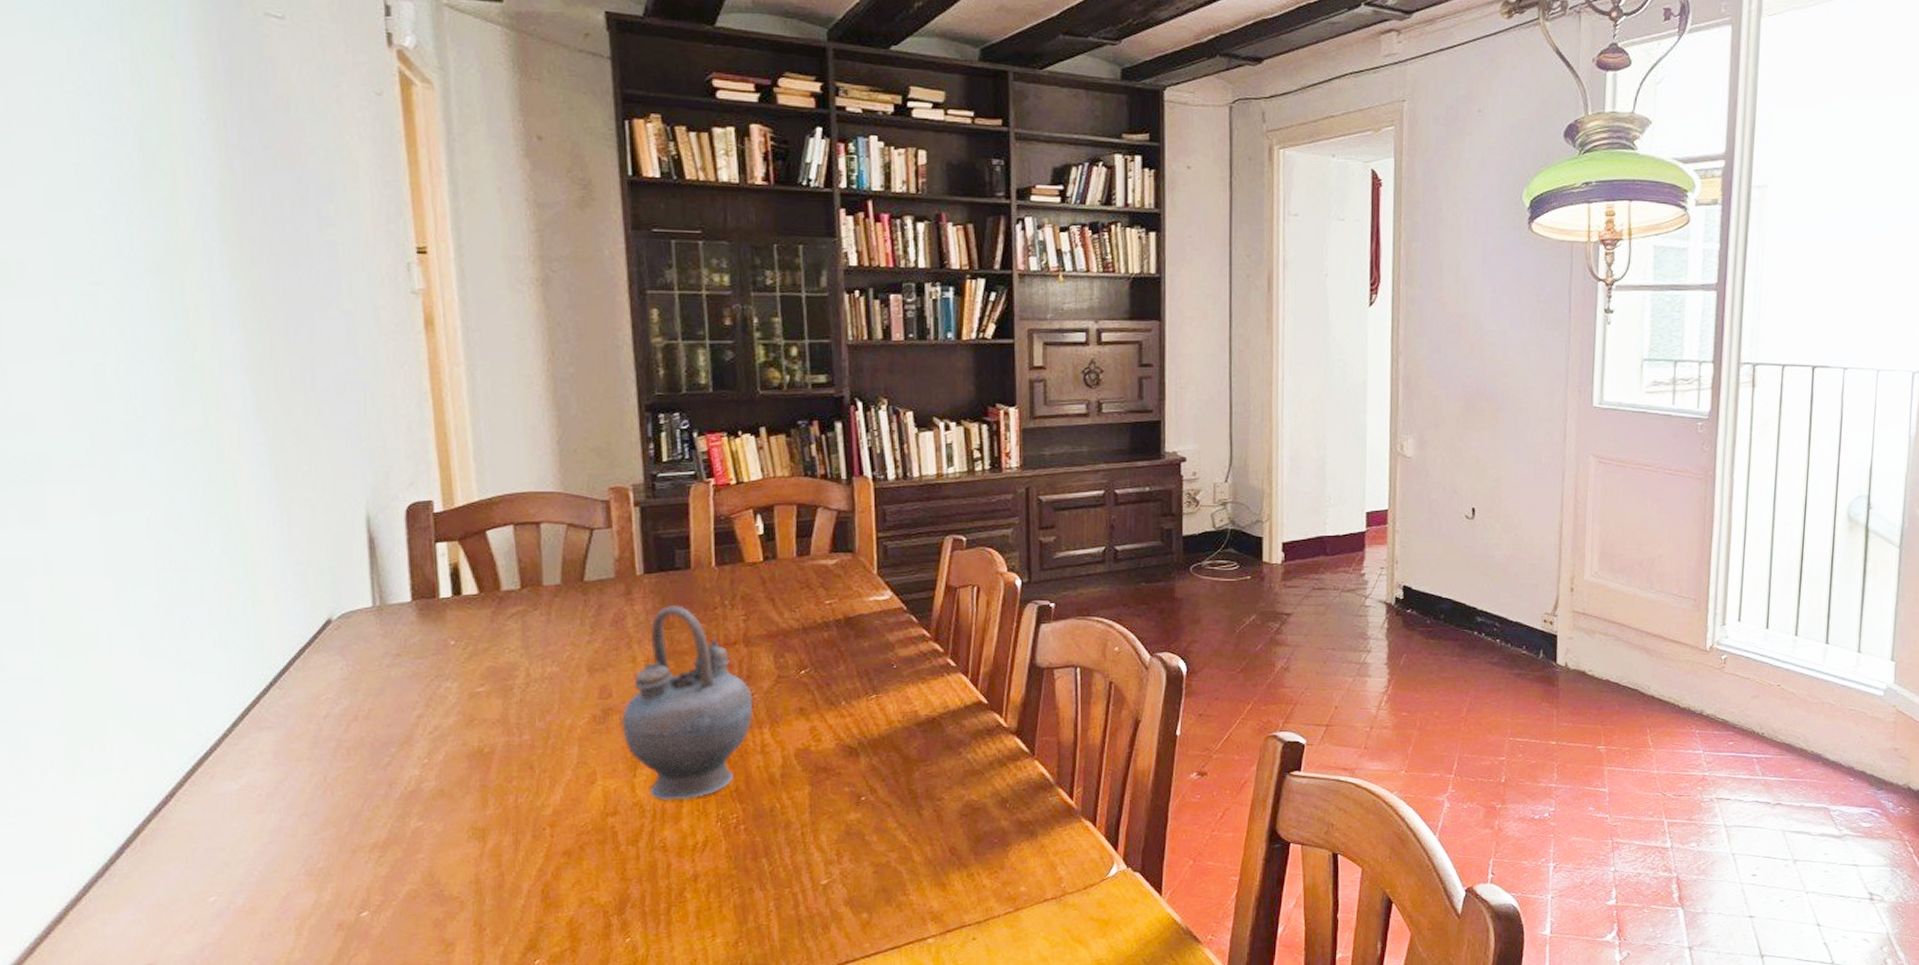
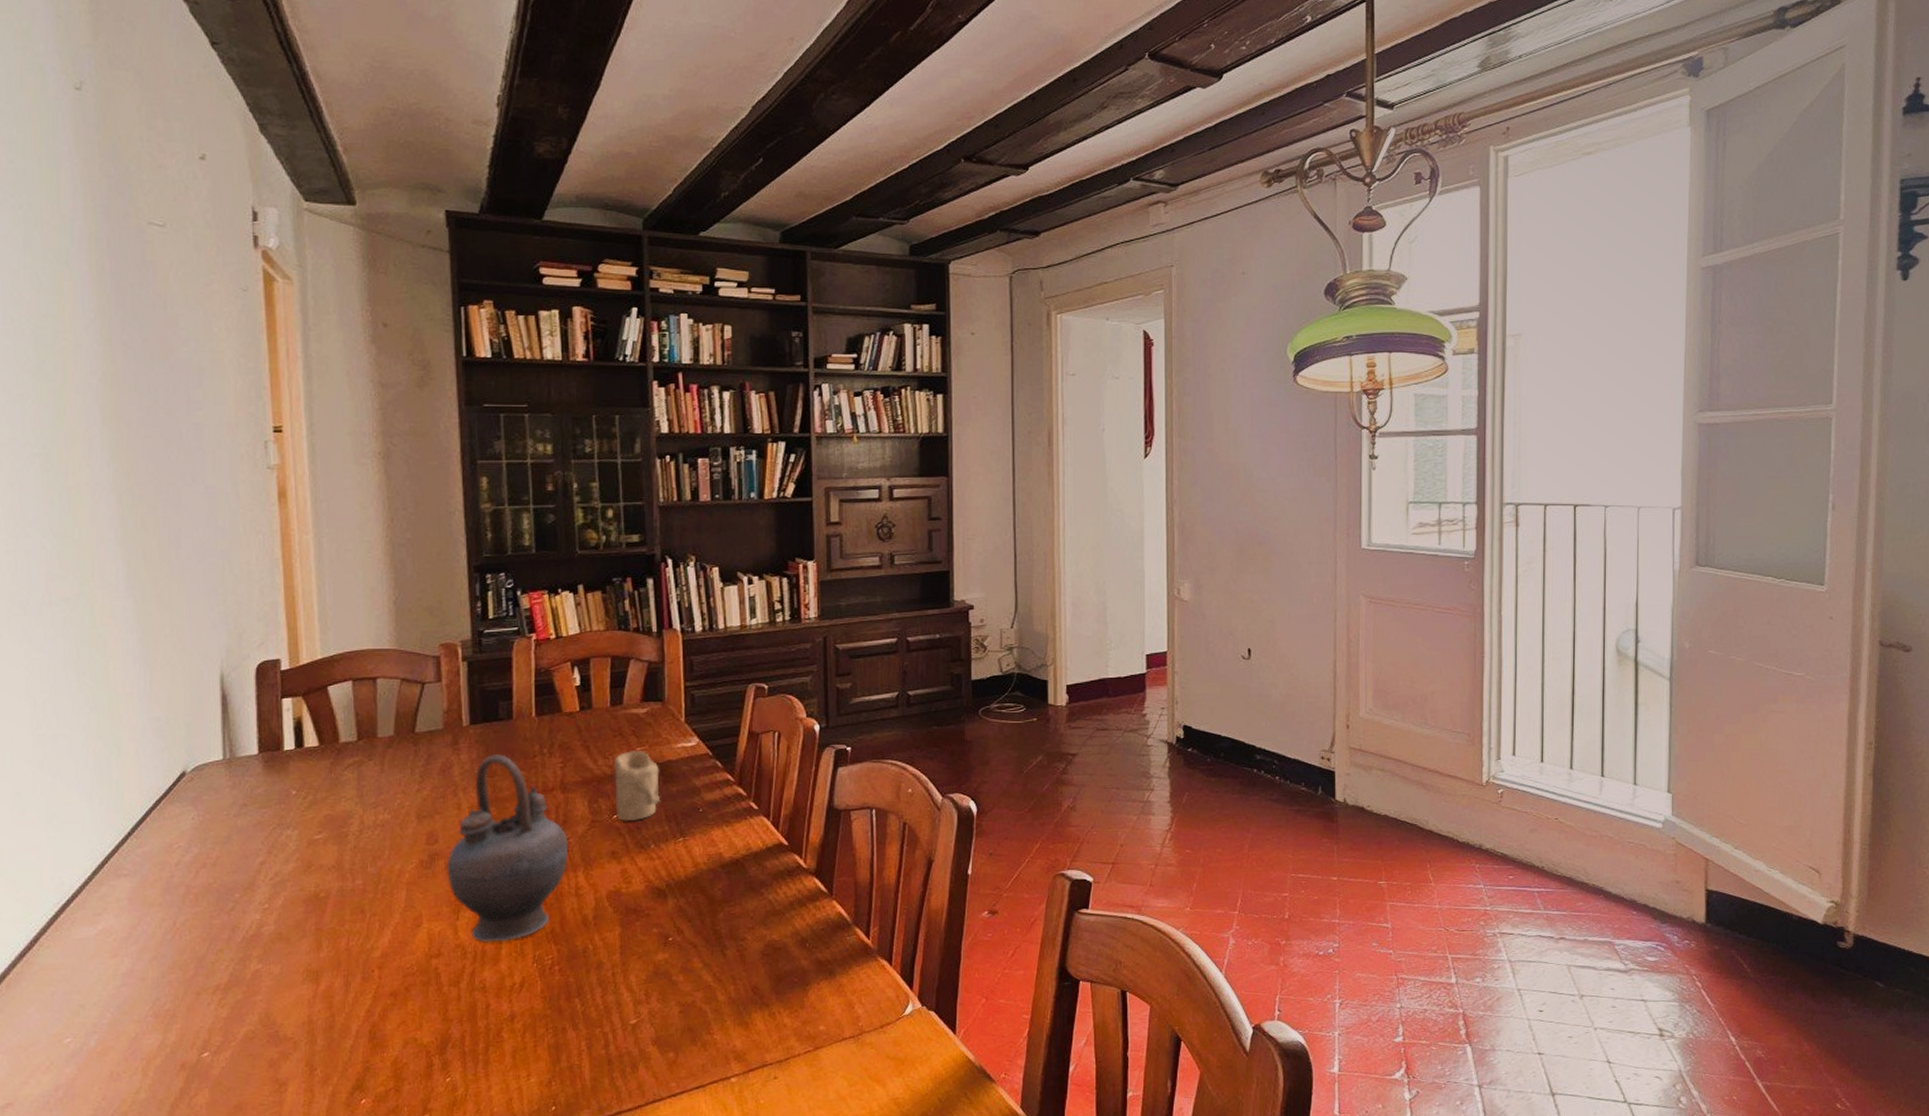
candle: none [800,604,852,678] -> present [613,751,661,822]

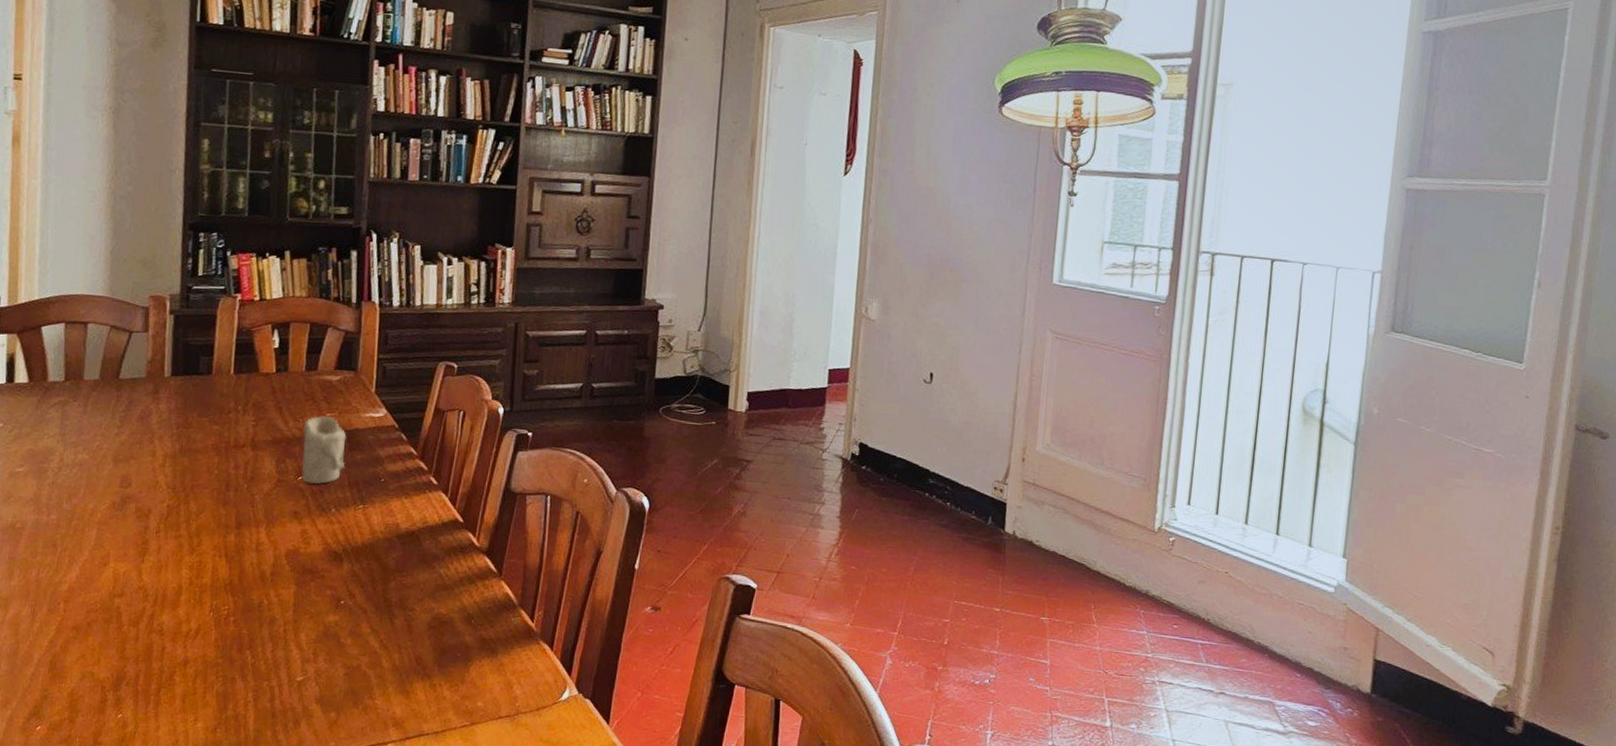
teapot: present [445,754,569,943] -> none [136,407,254,589]

